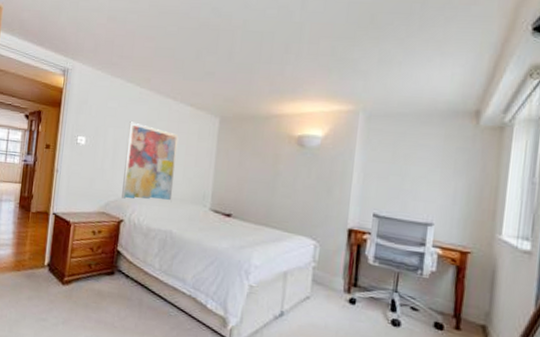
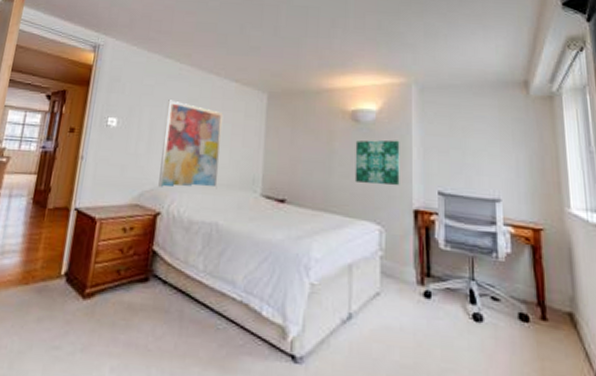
wall art: none [295,164,342,207] -> present [354,140,400,186]

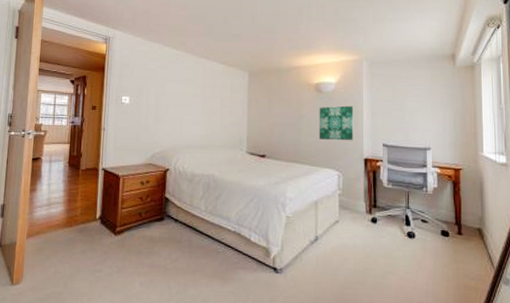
wall art: present [158,100,224,189] -> none [166,80,214,151]

